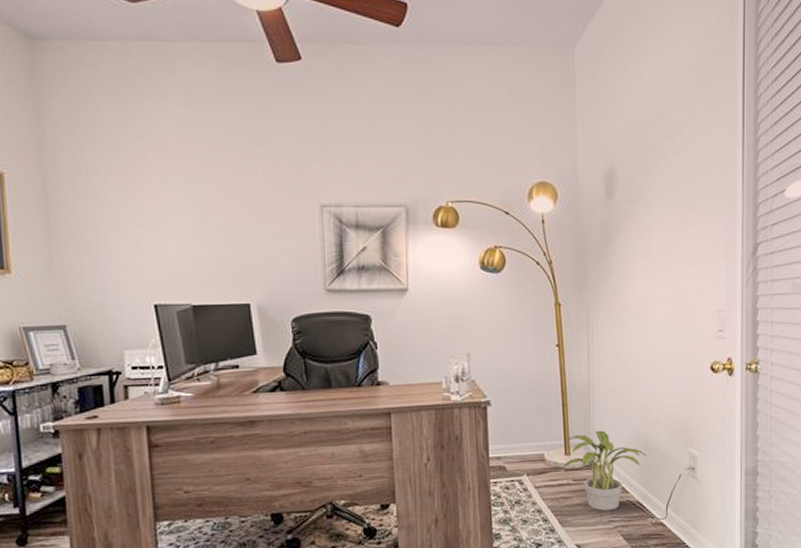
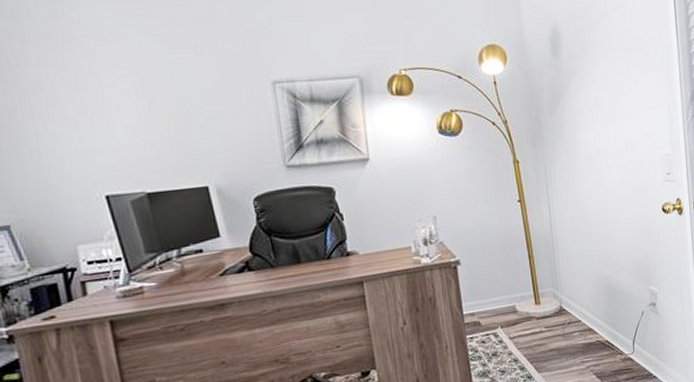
potted plant: present [563,430,647,511] -> none [534,277,611,353]

